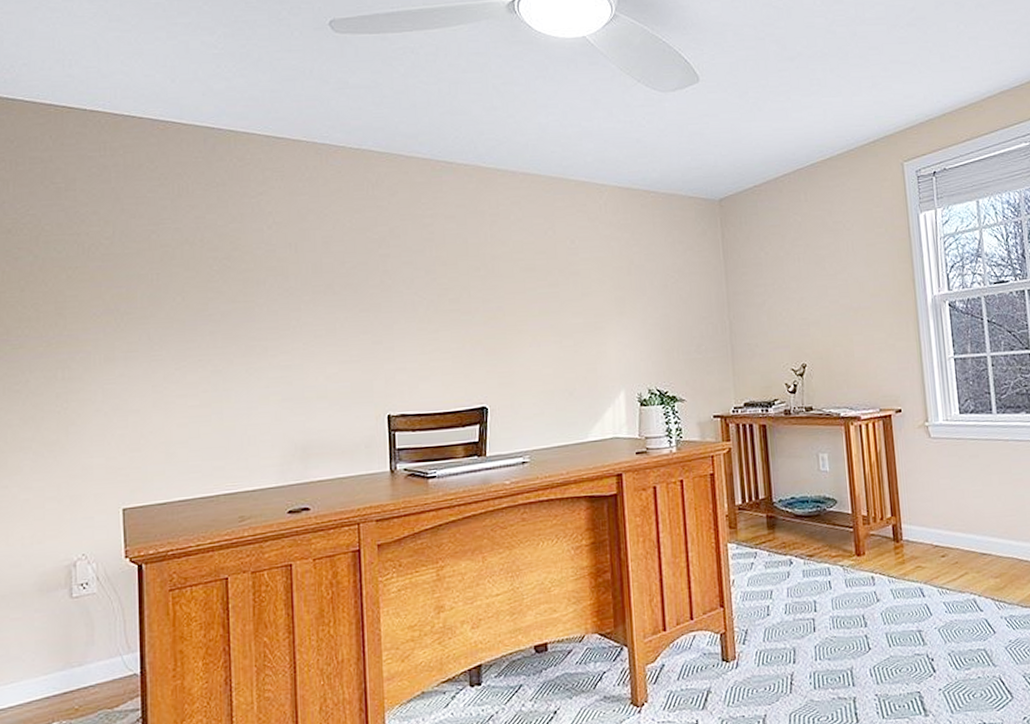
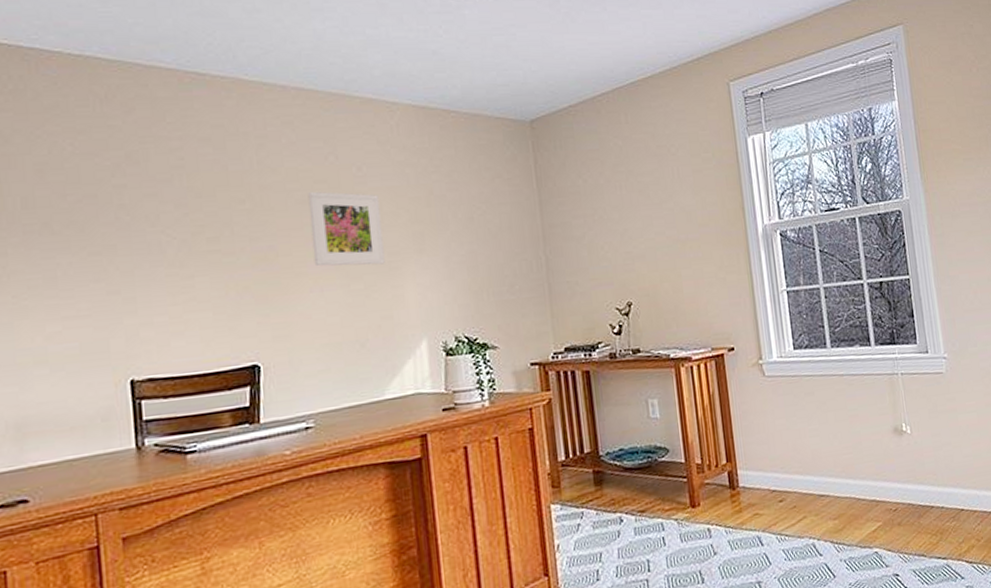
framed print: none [530,260,592,325] -> present [308,191,385,267]

